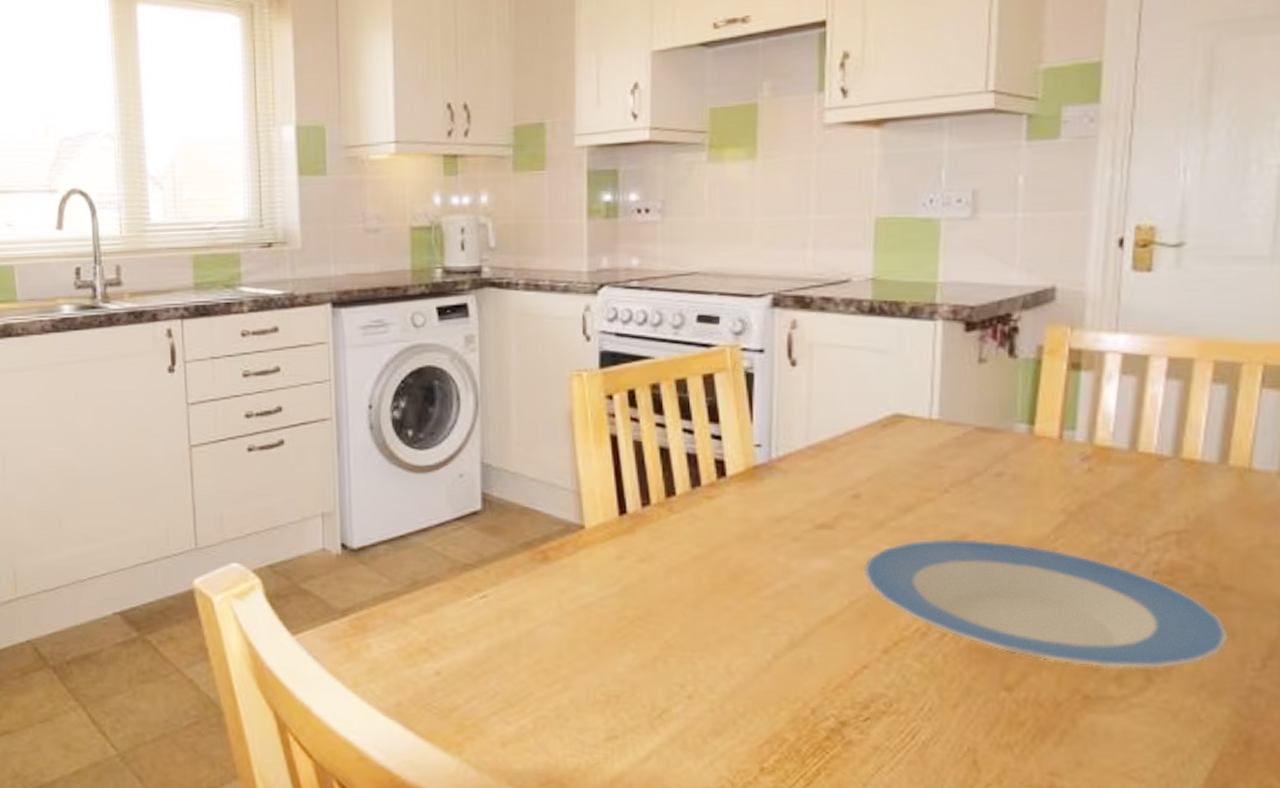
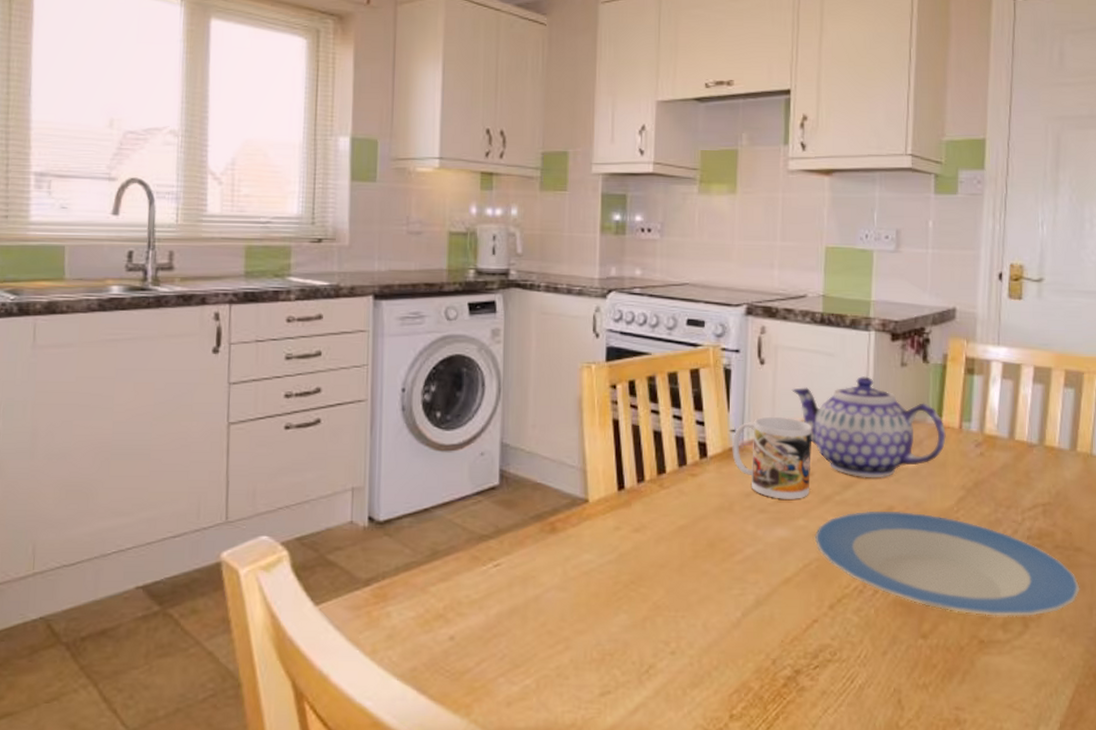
mug: none [757,428,860,526] -> present [732,416,812,499]
teapot: none [832,377,1040,501] -> present [792,376,946,478]

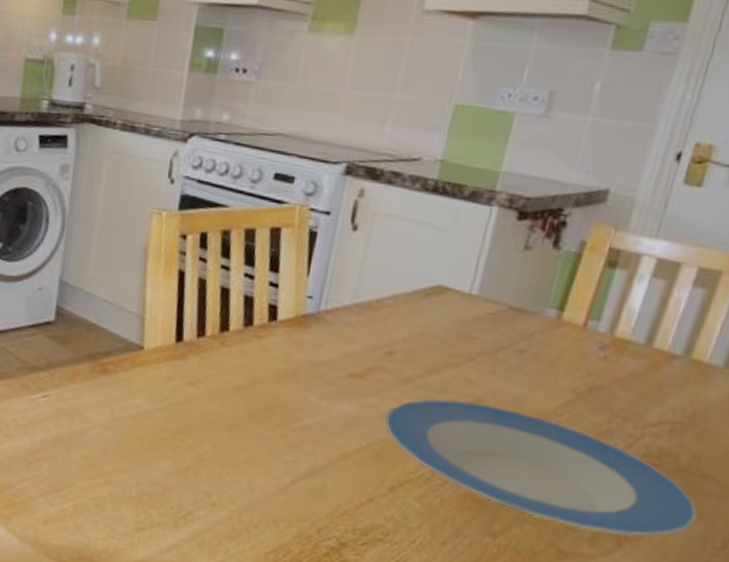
mug: present [732,416,812,499] -> none [305,287,403,377]
teapot: present [792,376,946,478] -> none [385,256,565,368]

